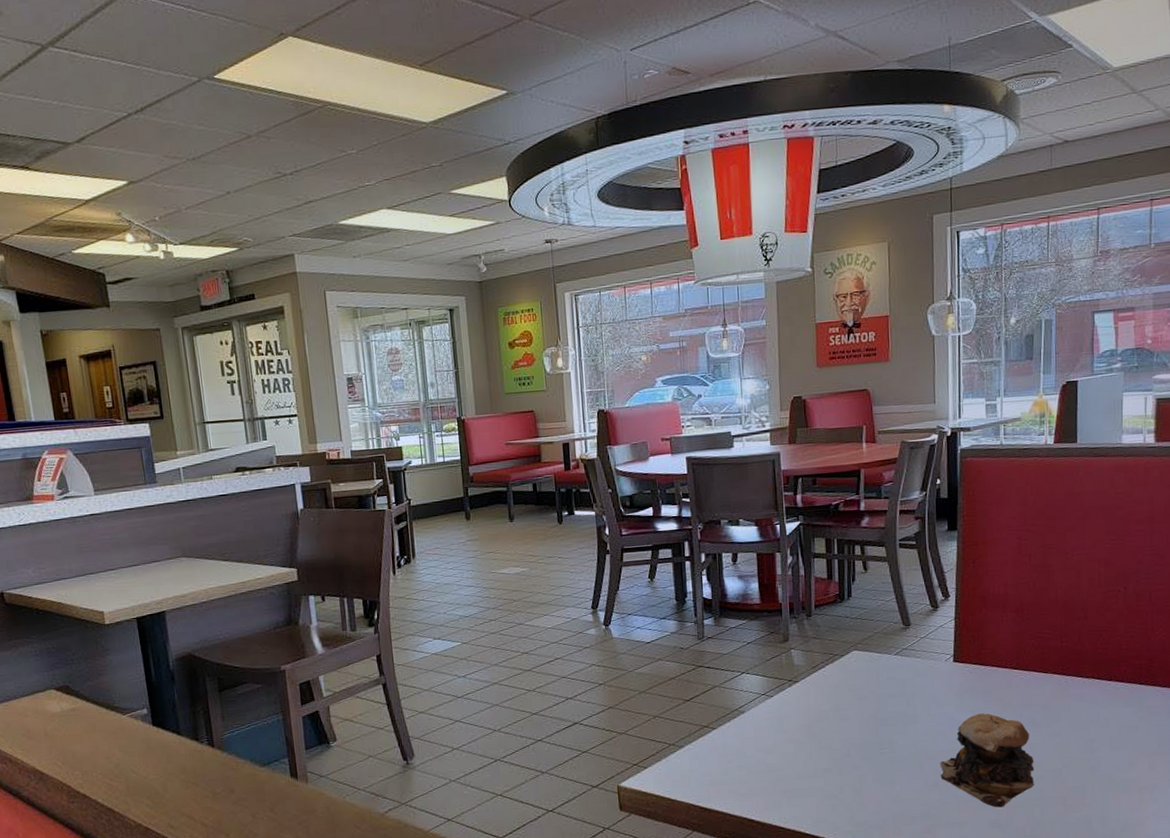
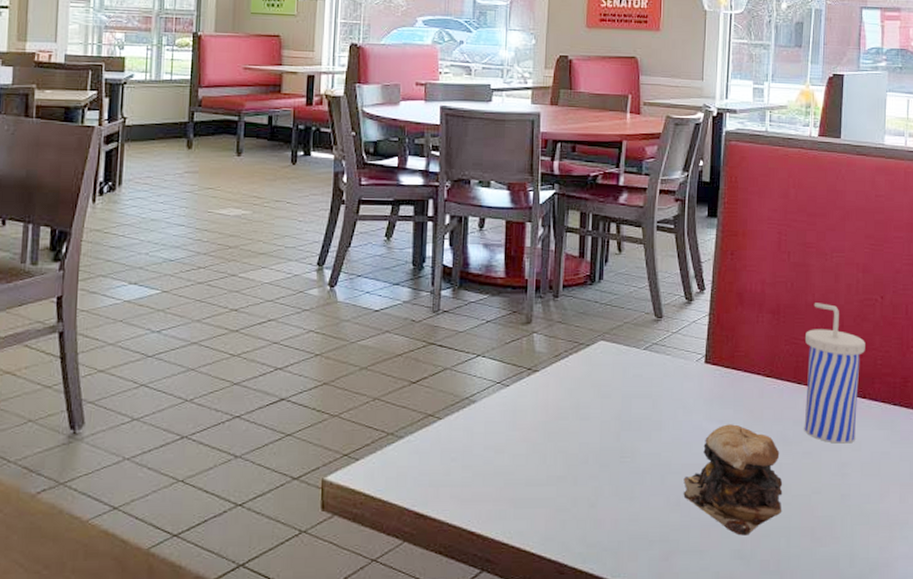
beverage cup: none [1049,598,1110,723] -> present [804,303,865,444]

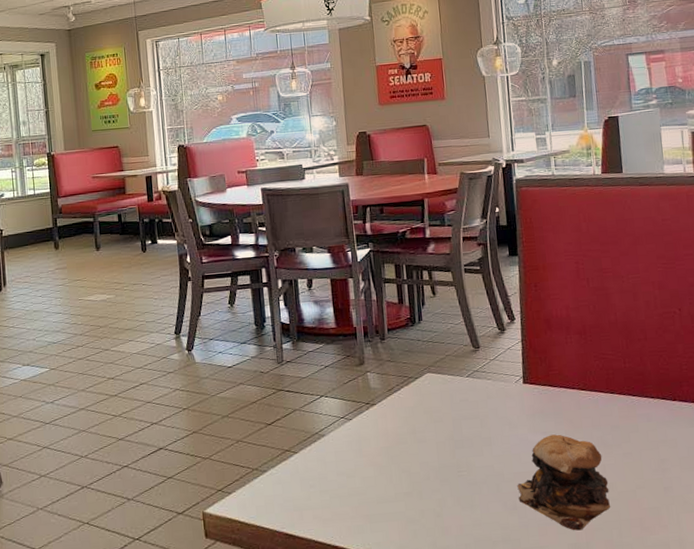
beverage cup: present [804,303,865,444] -> none [612,320,671,443]

